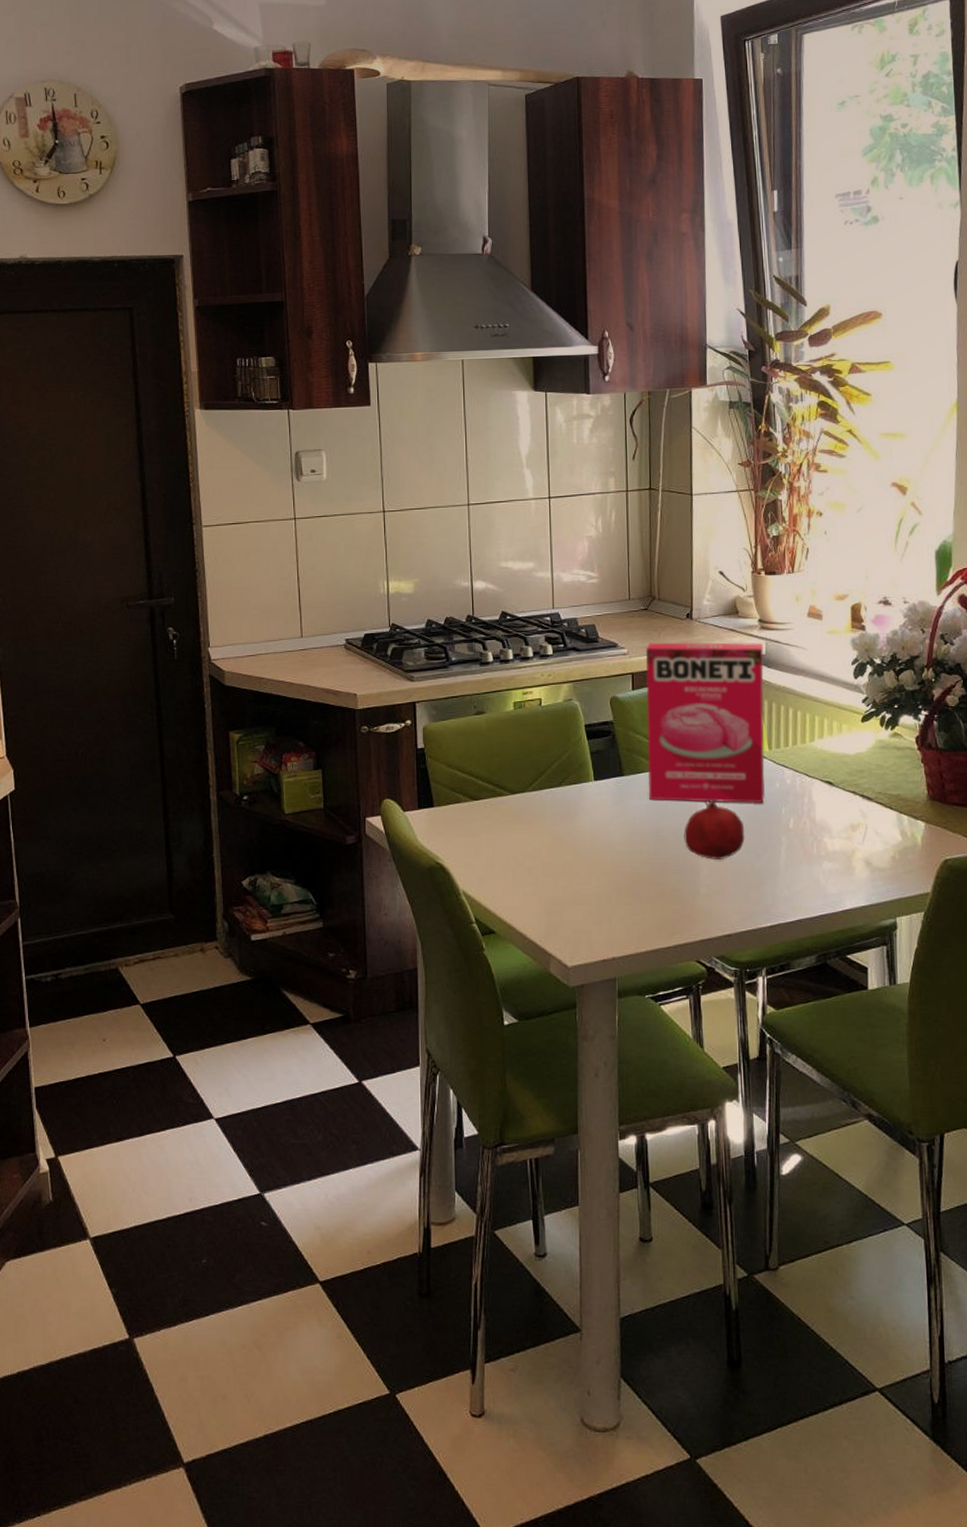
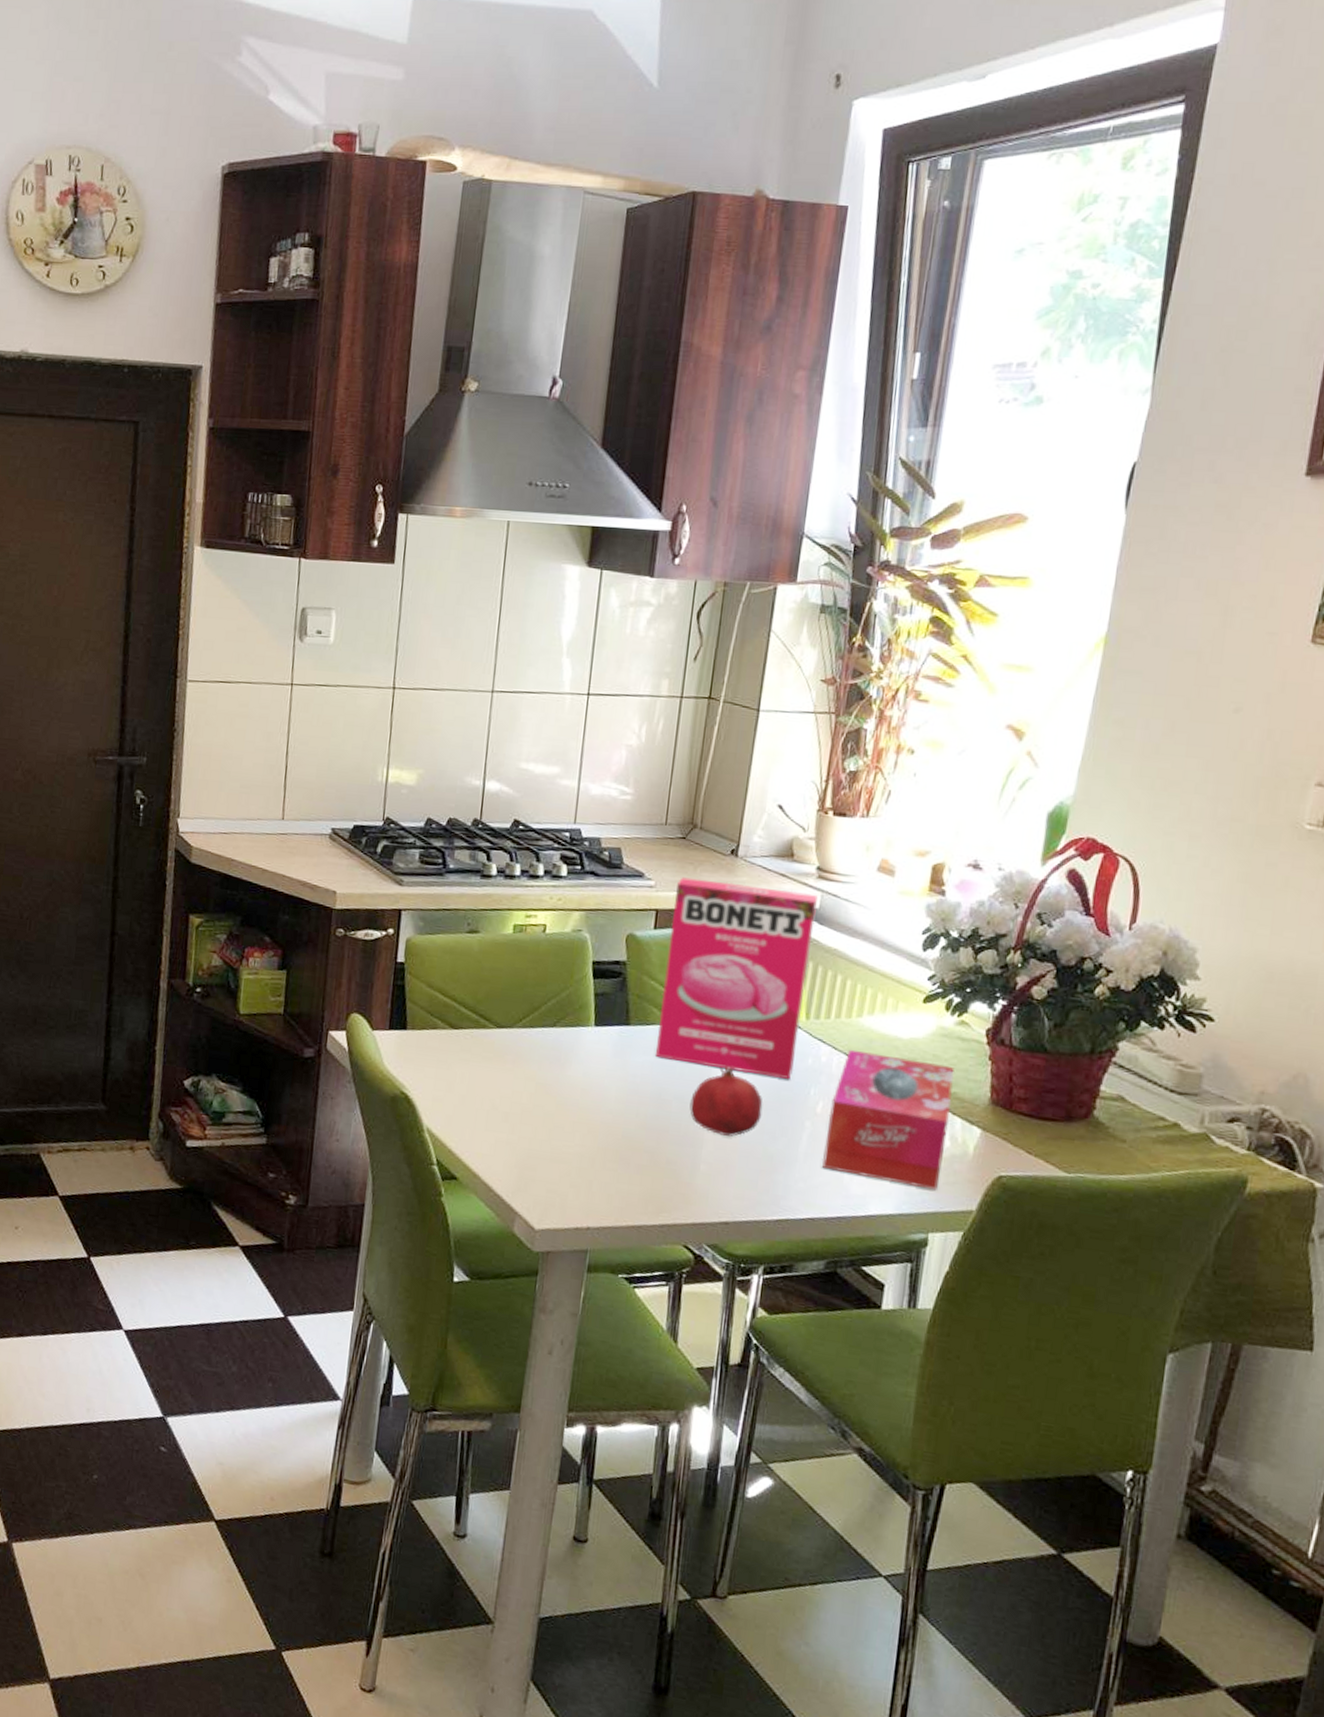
tissue box: none [800,770,899,880] -> present [822,1049,955,1191]

